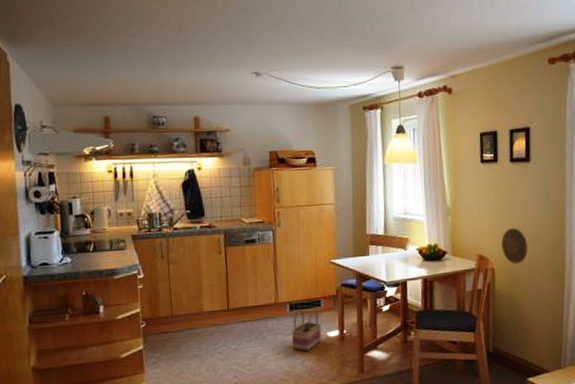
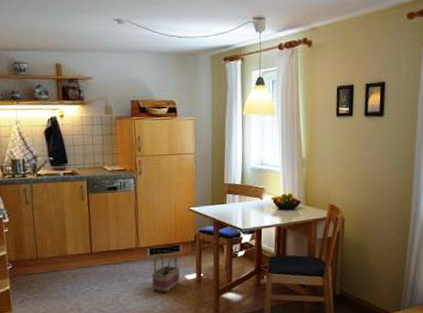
decorative plate: present [501,228,528,264] -> none [352,180,377,214]

